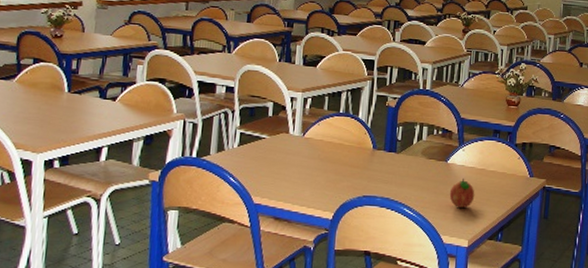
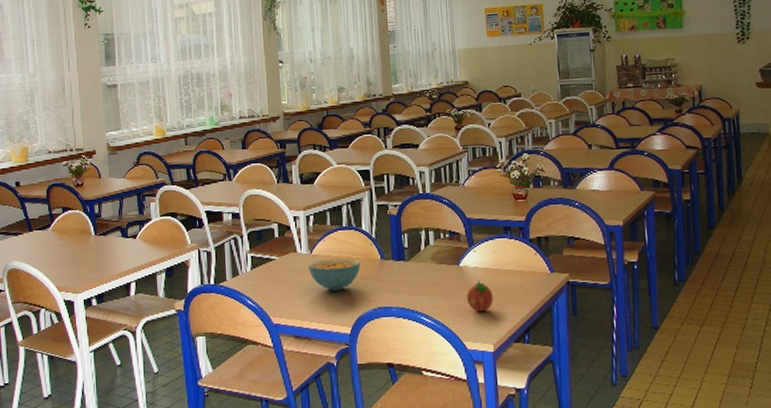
cereal bowl: none [299,143,352,176] -> present [309,258,361,291]

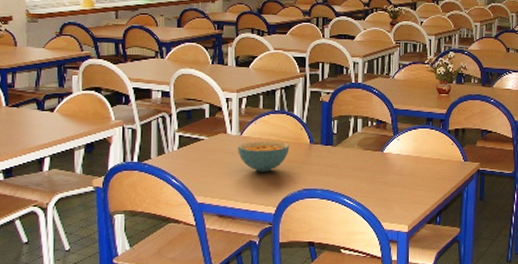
fruit: present [466,281,494,311] -> none [387,167,412,195]

